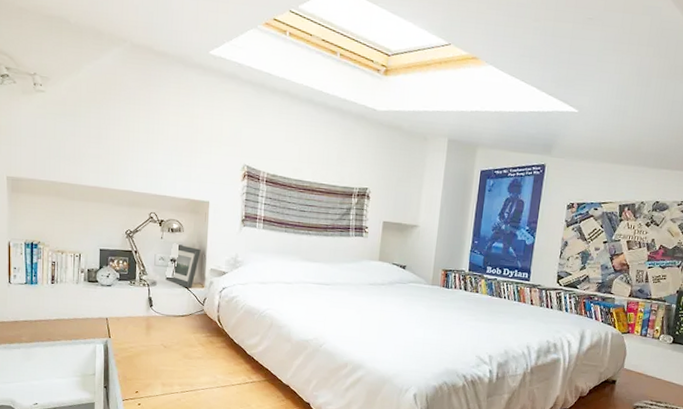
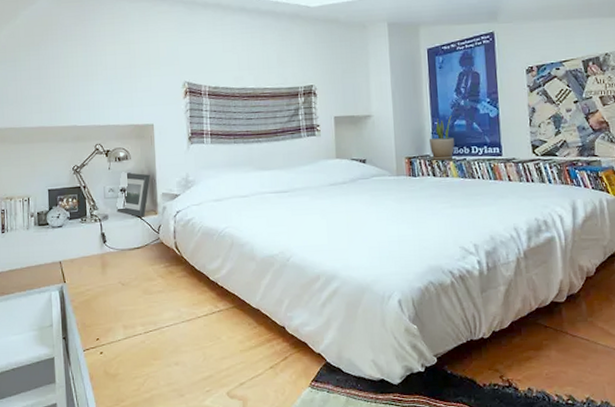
potted plant: none [466,237,492,278] -> present [428,115,455,161]

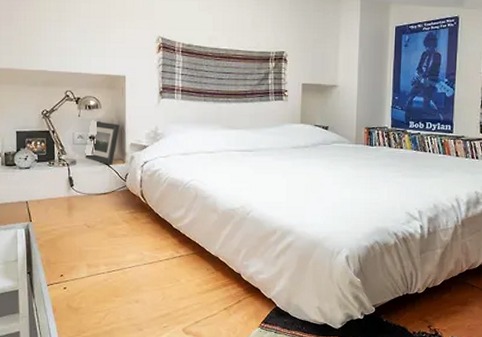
potted plant: present [428,115,455,161] -> none [388,92,412,133]

